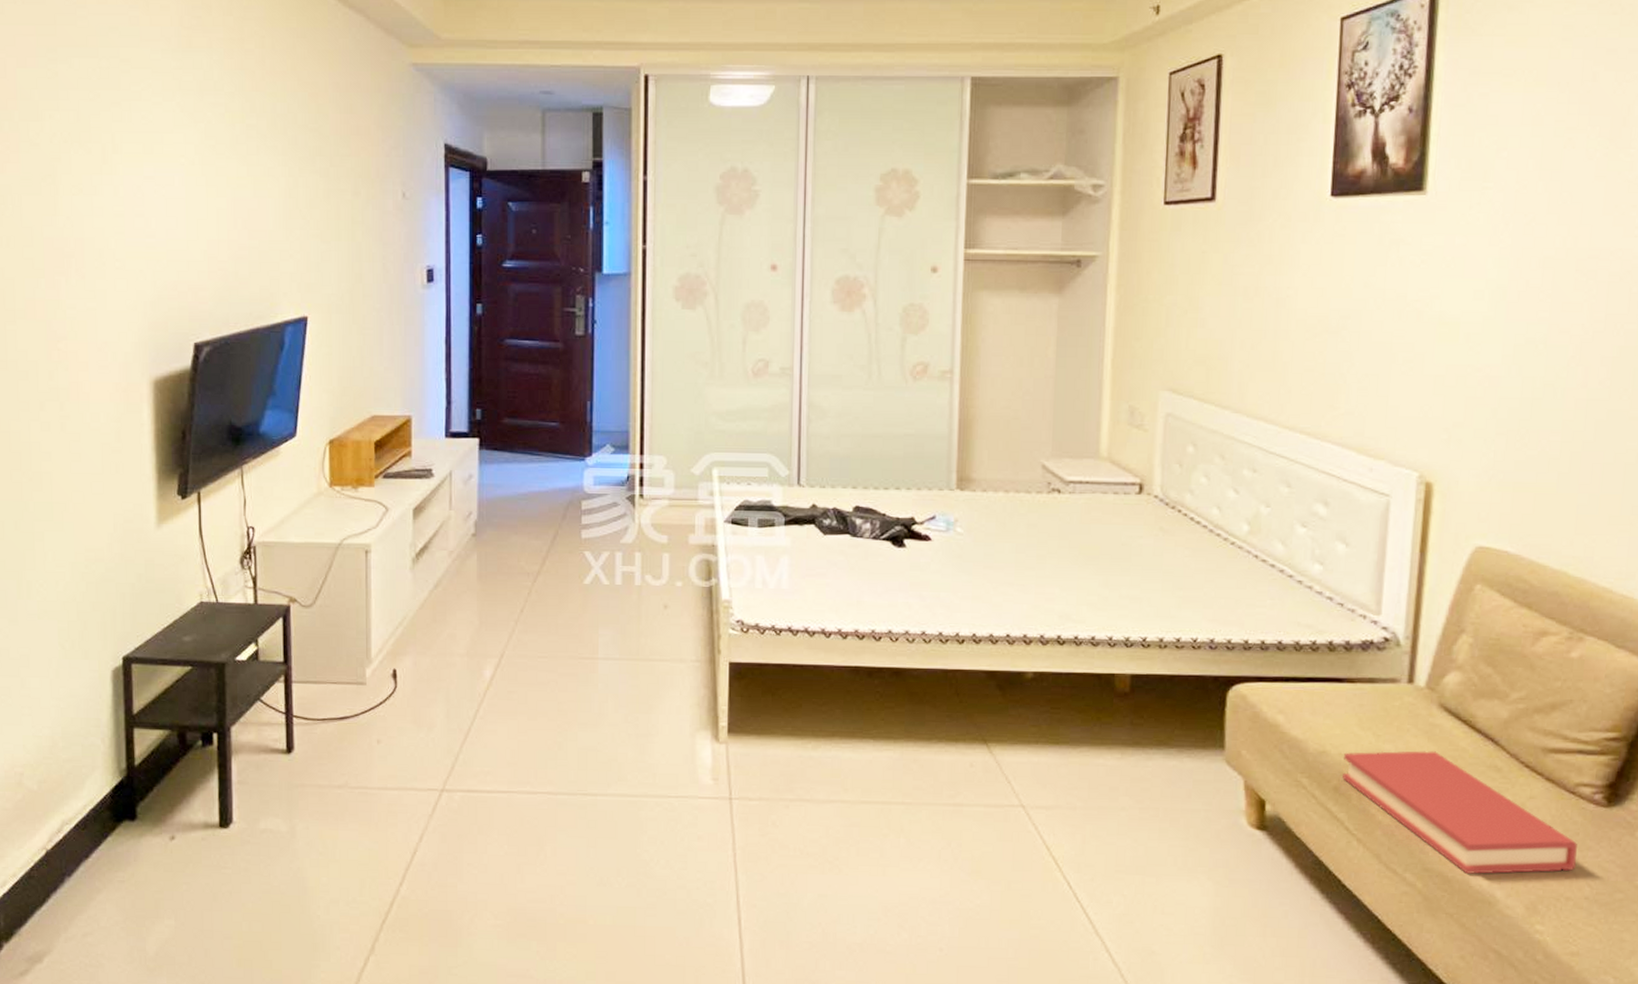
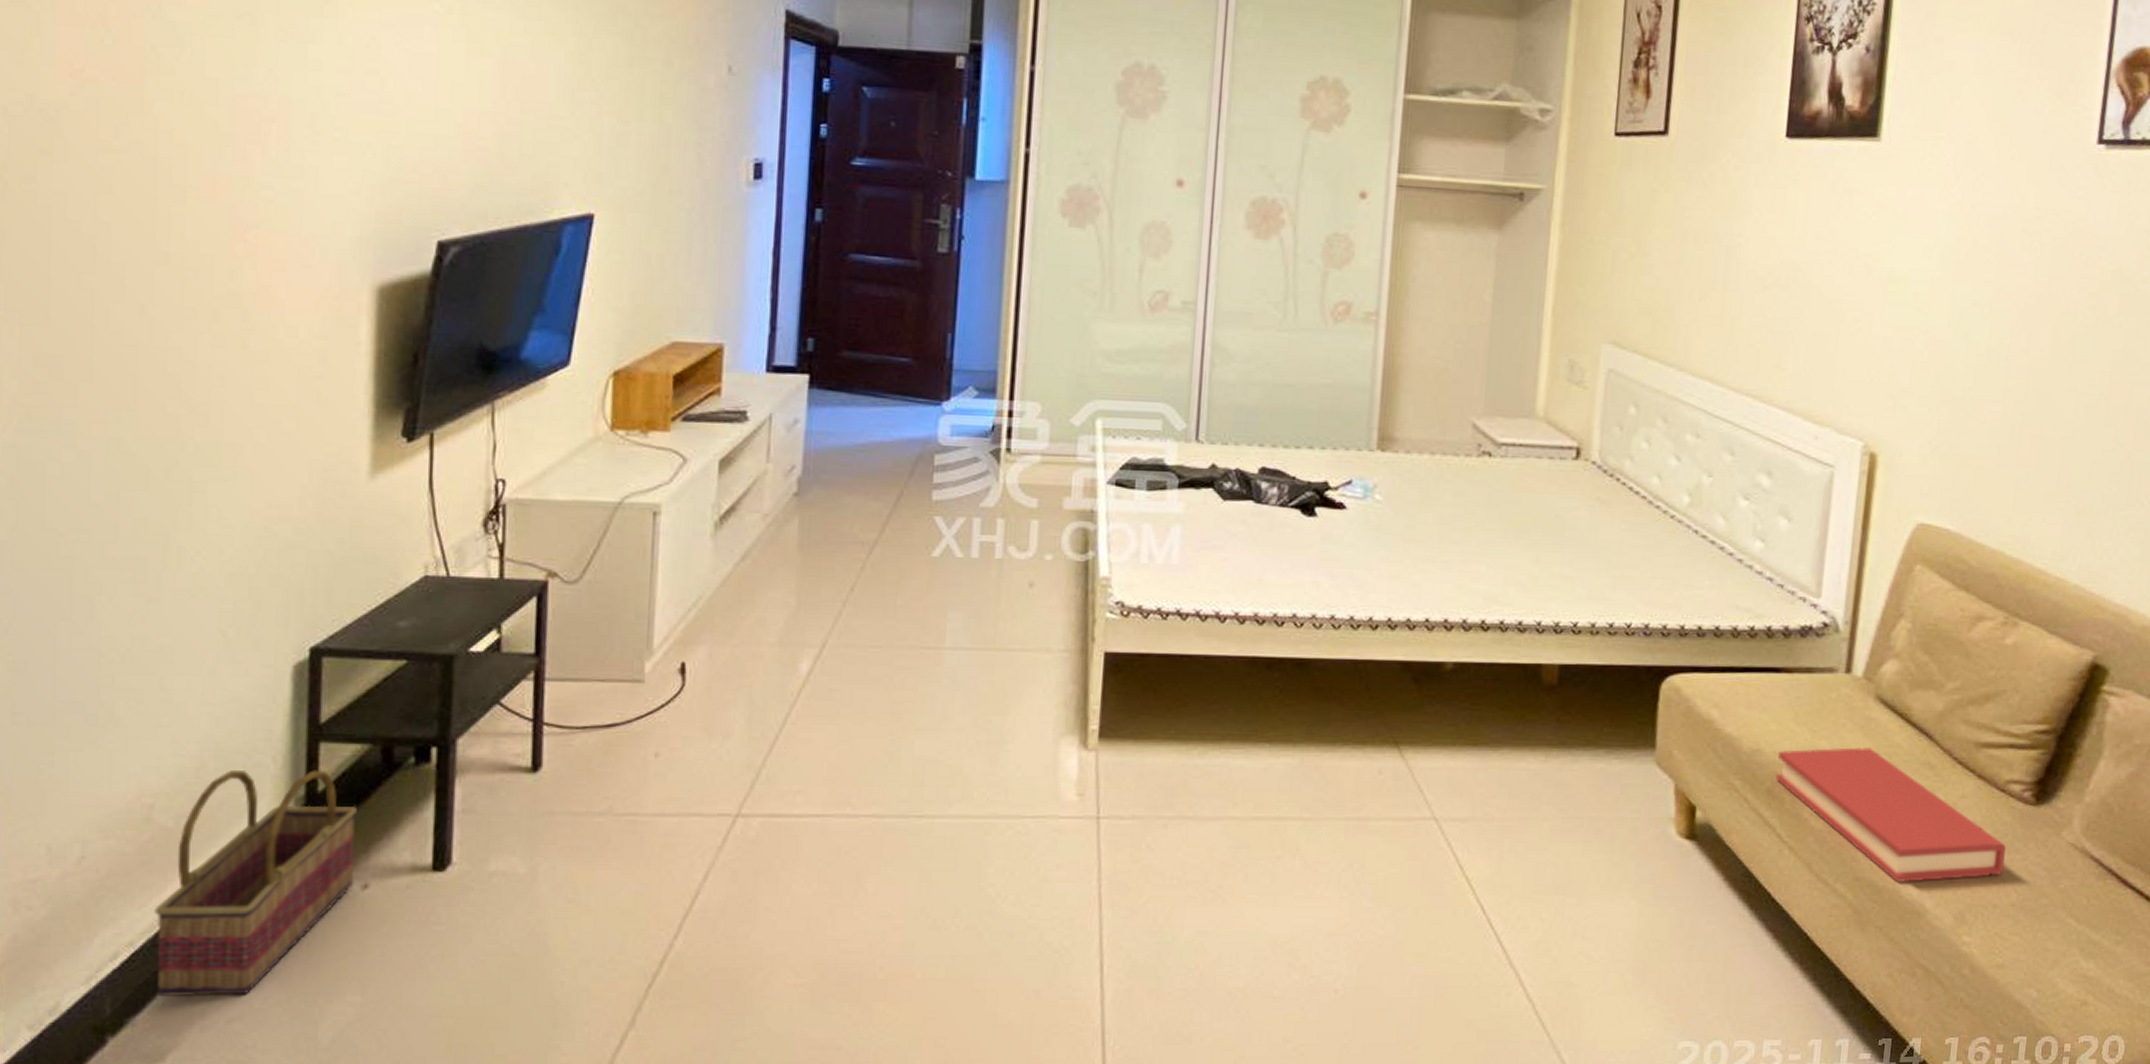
basket: none [28,748,165,916] -> present [154,770,357,997]

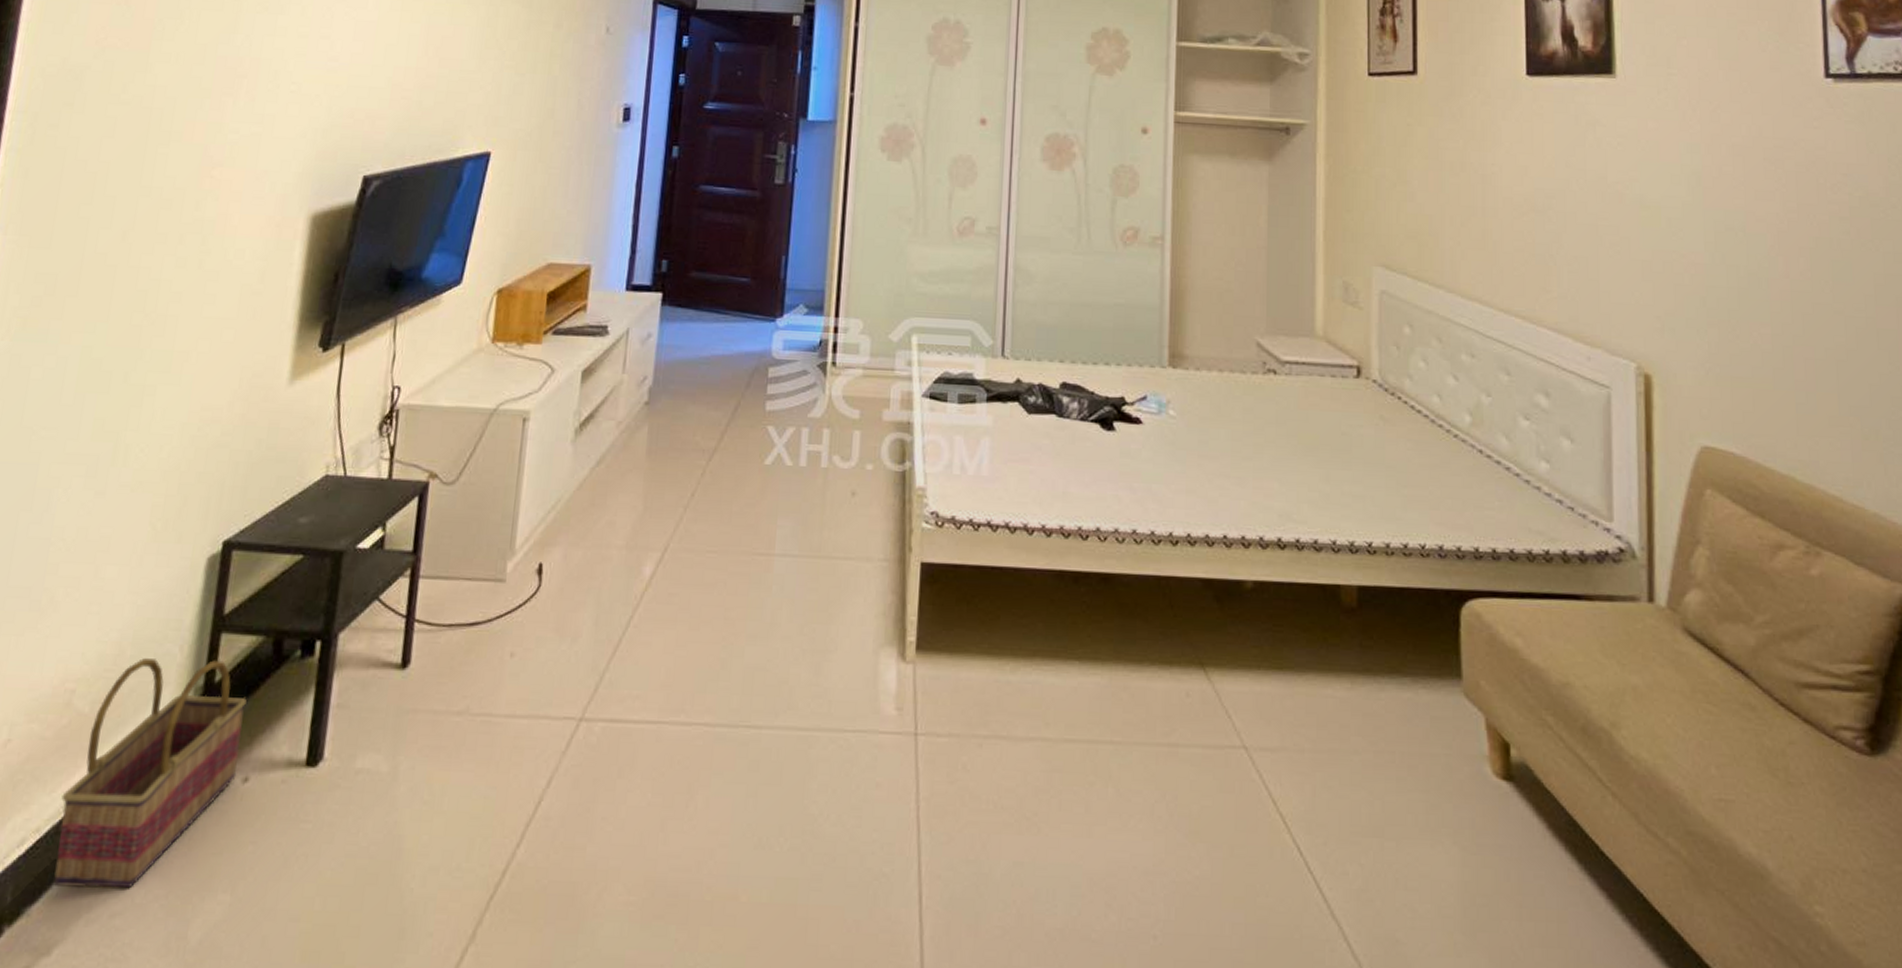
hardback book: present [1776,747,2006,882] -> none [1589,683,1847,839]

